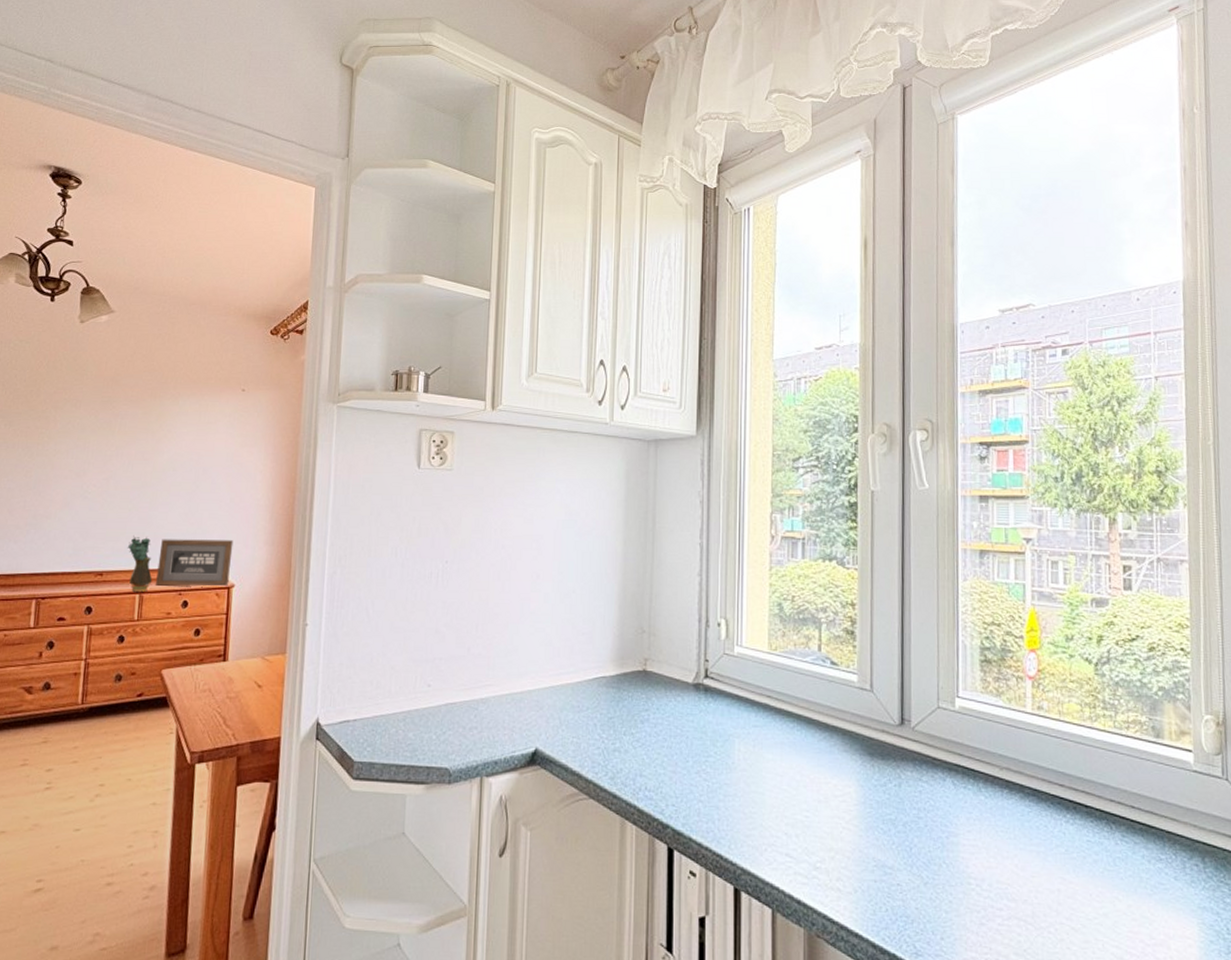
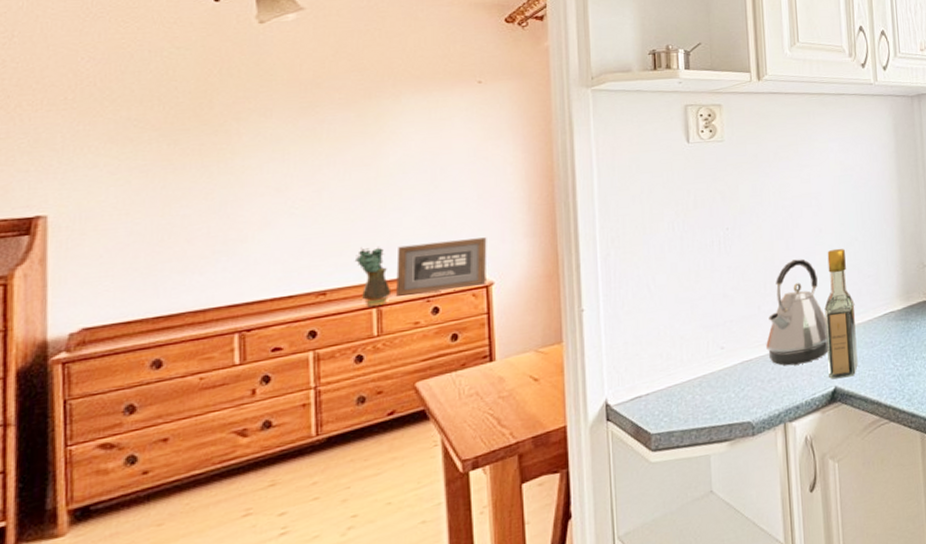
kettle: none [471,604,535,717] -> present [766,259,829,366]
bottle: none [531,598,565,740] -> present [824,248,858,379]

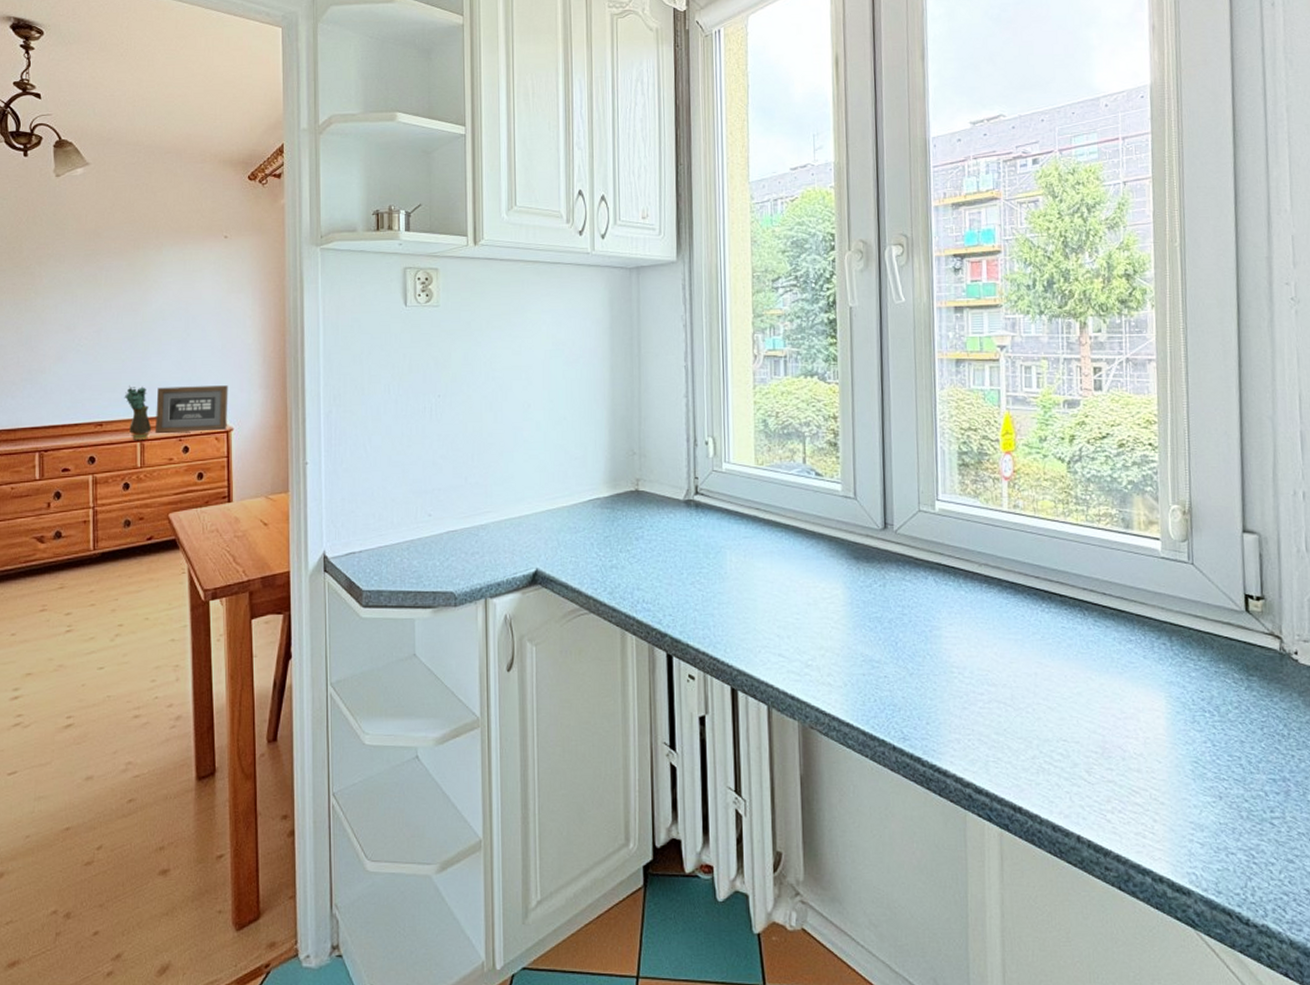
kettle: present [766,259,829,366] -> none [471,433,532,541]
bottle: present [824,248,858,379] -> none [529,426,560,561]

